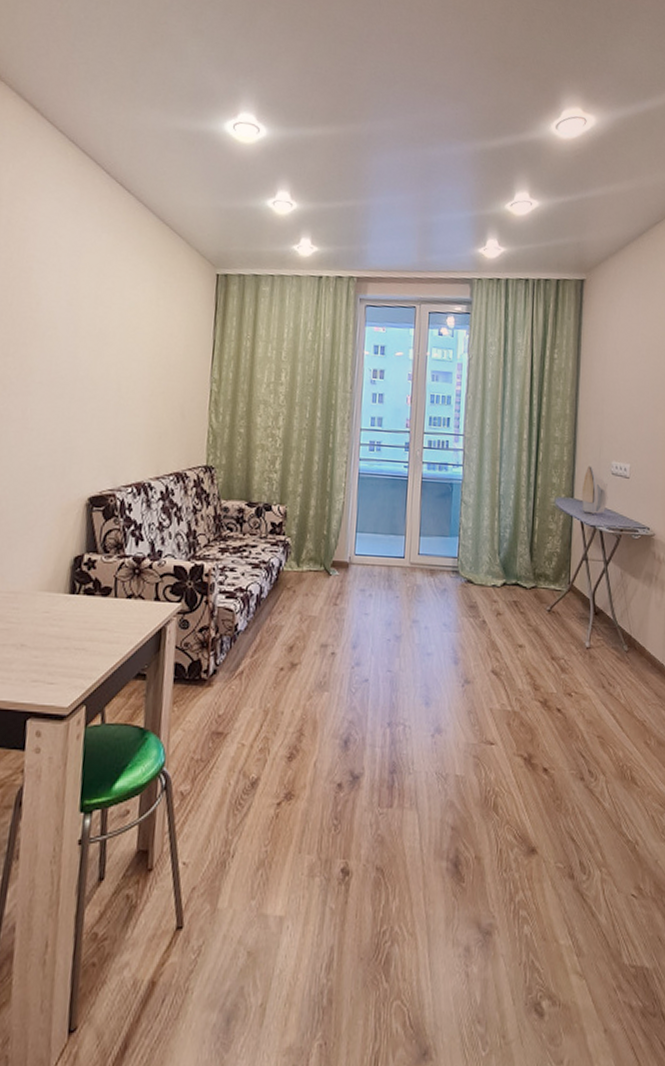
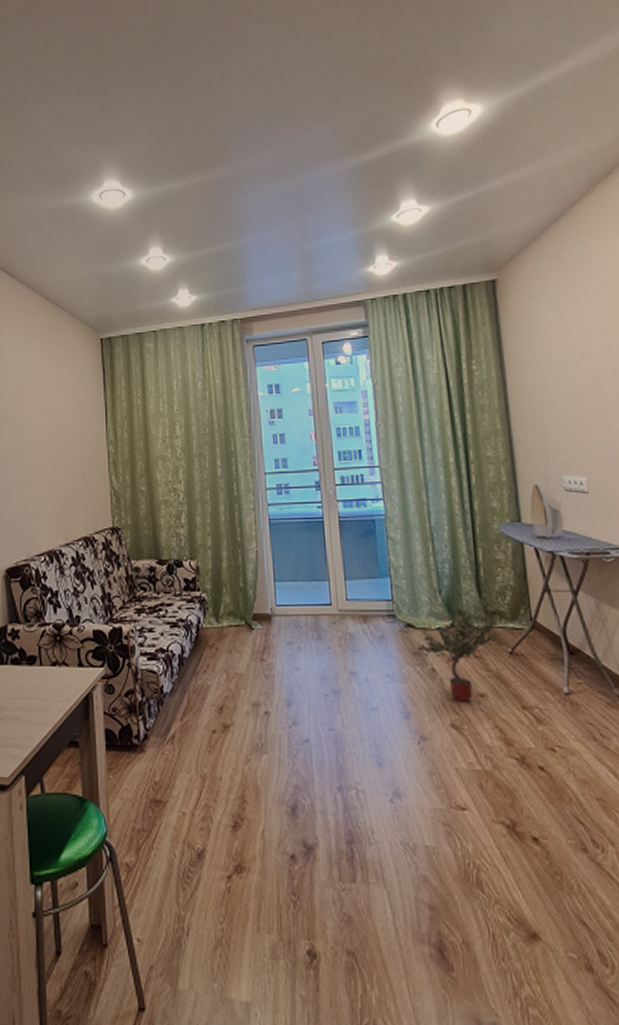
potted tree: none [473,564,542,652] -> present [417,602,499,702]

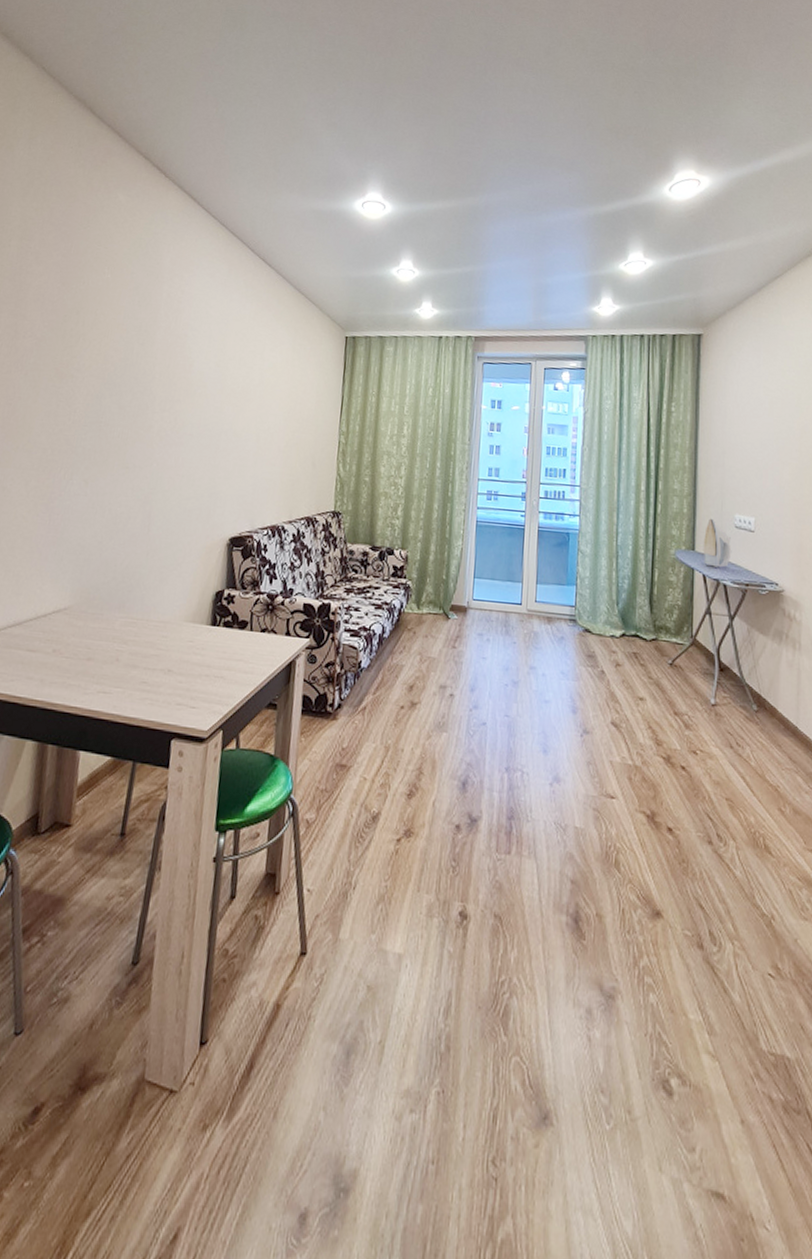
potted tree: present [417,602,499,702] -> none [591,615,663,704]

